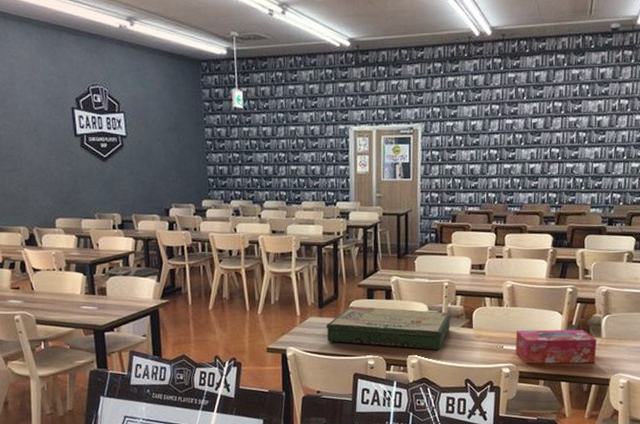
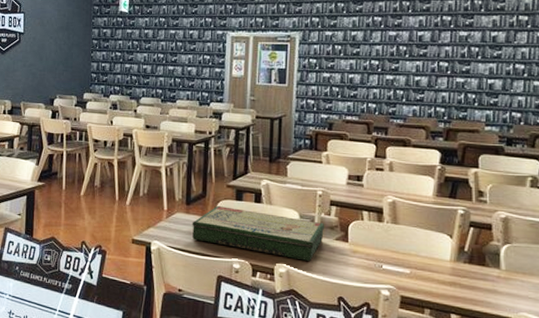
tissue box: present [515,329,596,364] -> none [396,250,494,297]

